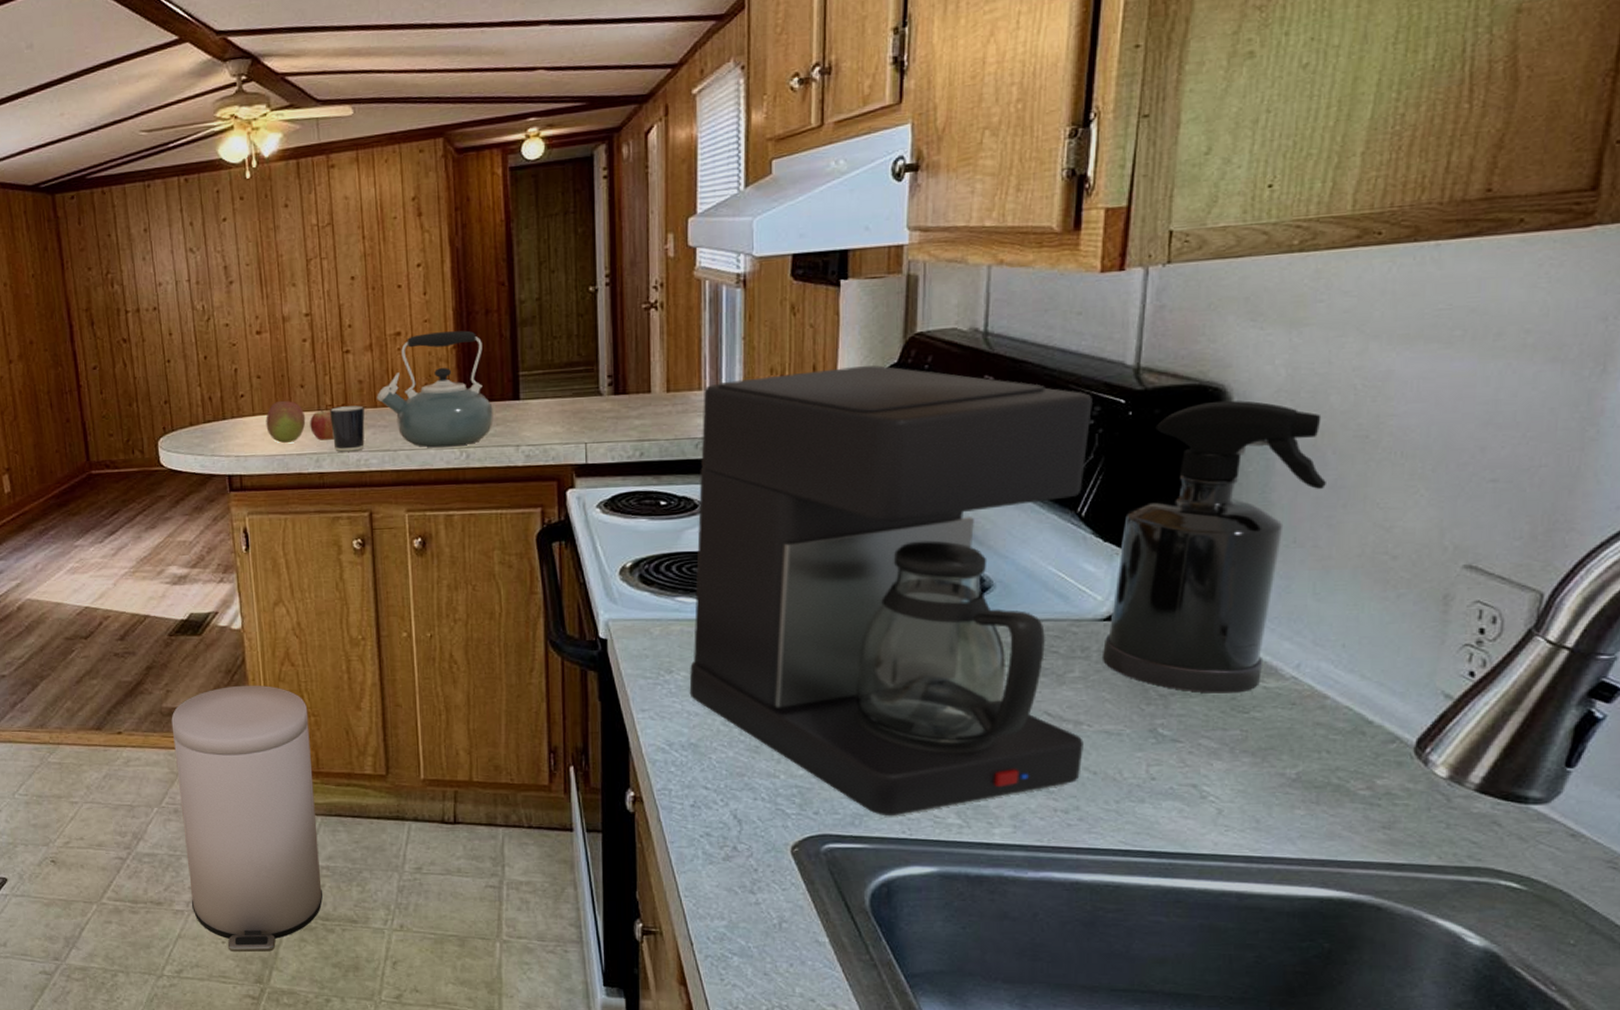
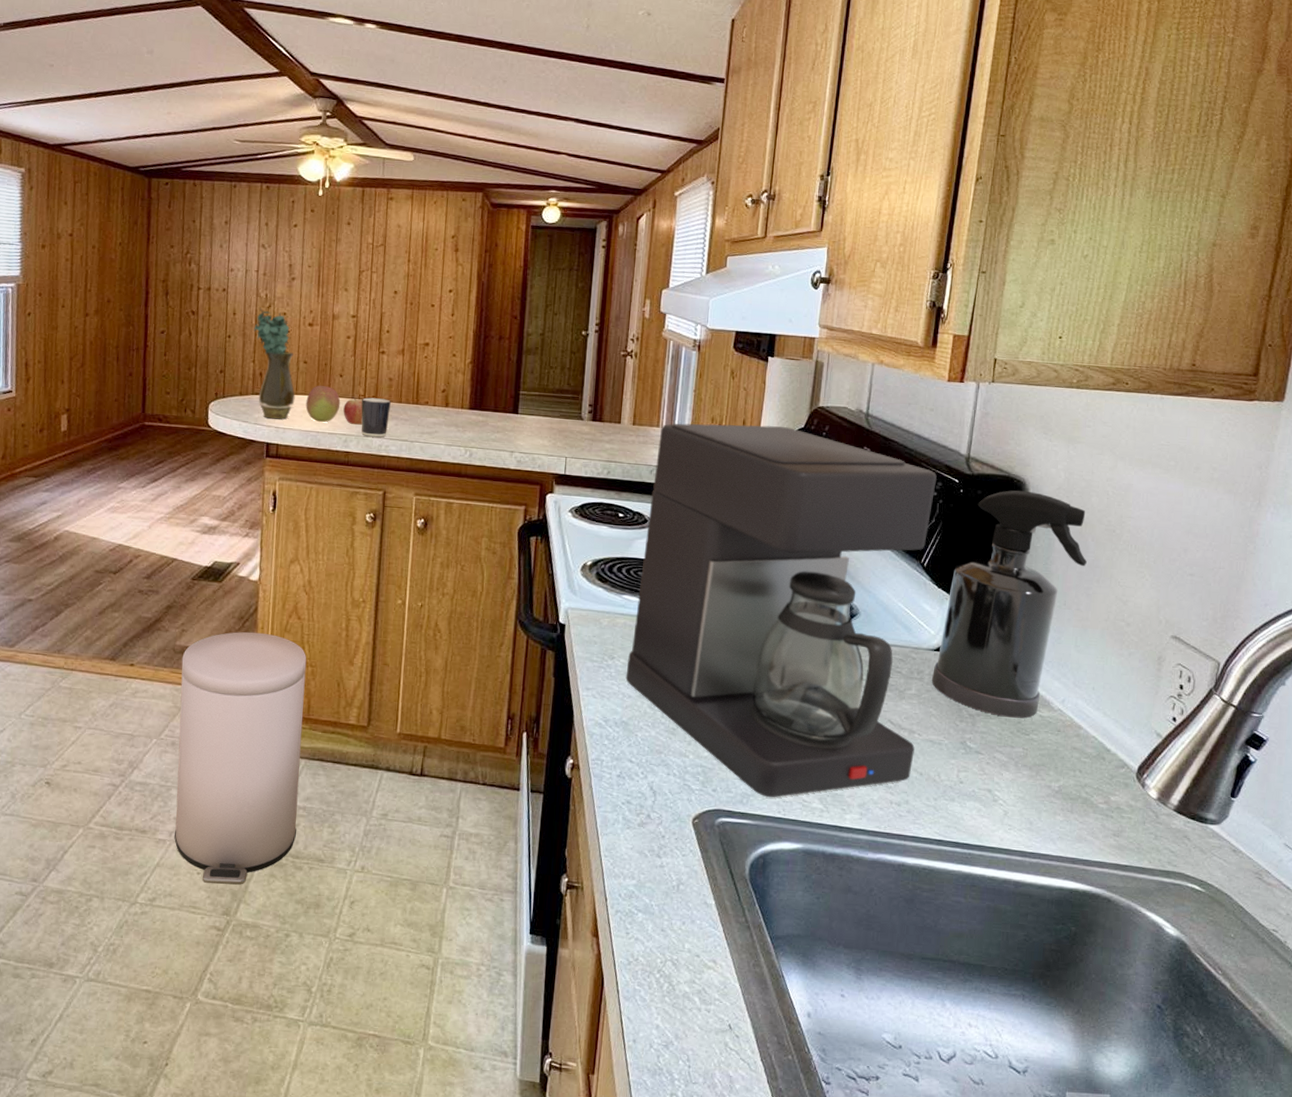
vase: none [195,322,253,448] -> present [254,307,295,419]
kettle: present [377,330,493,448] -> none [402,347,496,445]

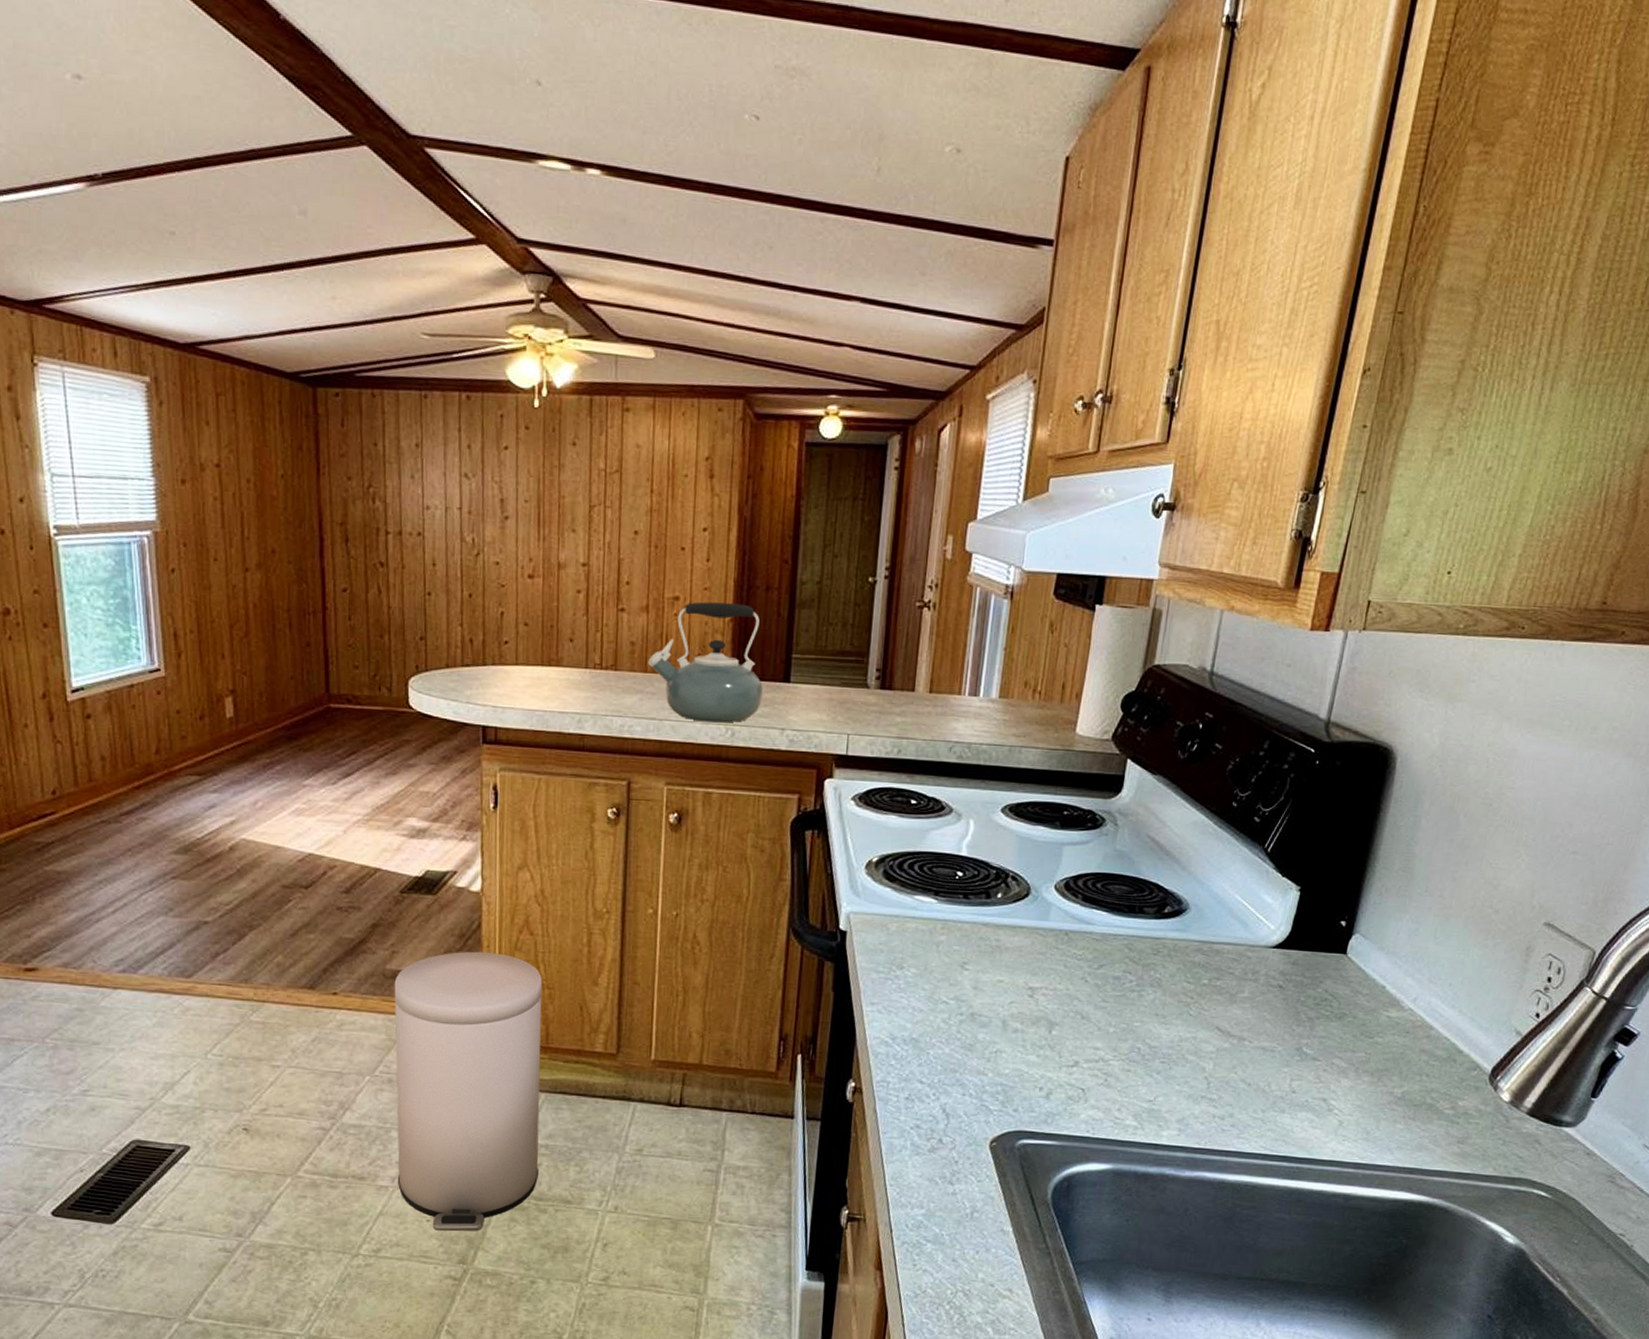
vase: present [254,307,295,419] -> none [459,555,515,697]
fruit: present [305,385,341,423] -> none [529,652,572,700]
fruit: present [343,396,363,425] -> none [575,666,600,701]
mug: present [361,397,392,438] -> none [596,667,635,716]
kettle: none [402,347,496,445] -> present [648,601,763,723]
coffee maker: present [625,423,937,798] -> none [916,689,1290,1116]
spray bottle: present [932,490,1087,718] -> none [1268,759,1461,1020]

